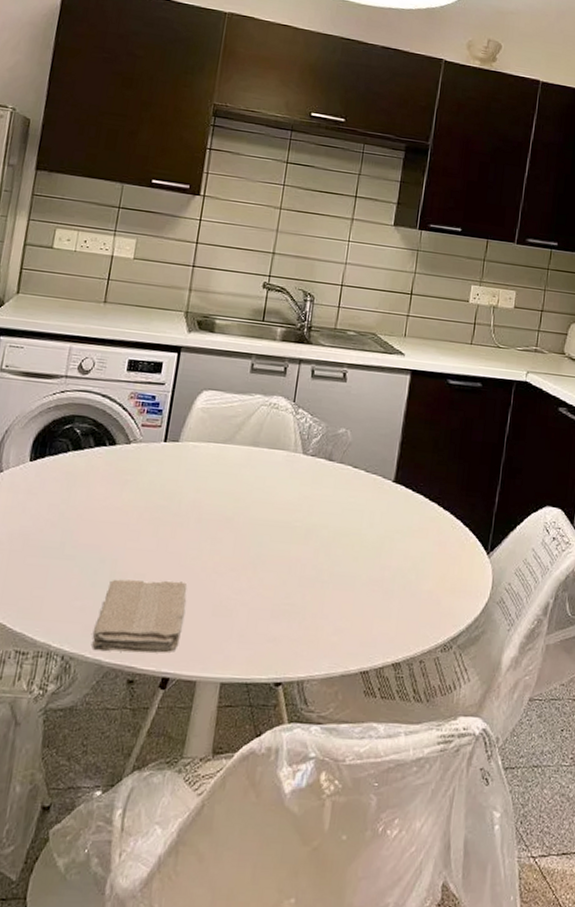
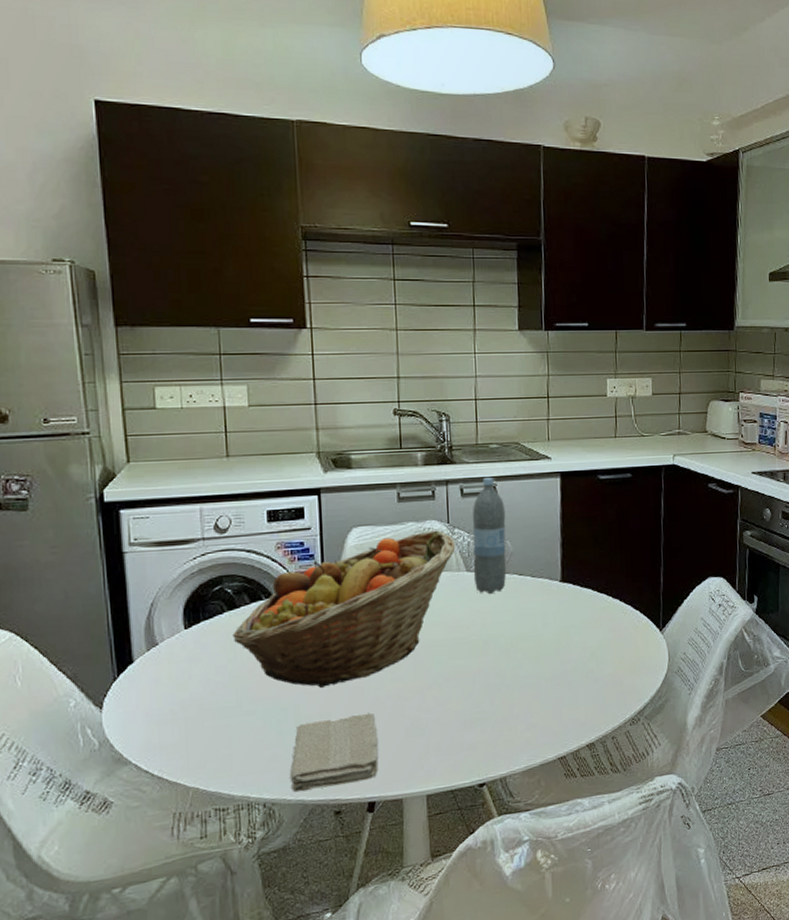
fruit basket: none [71,405,298,546] -> present [232,530,456,688]
water bottle: none [308,362,352,482] -> present [472,476,507,595]

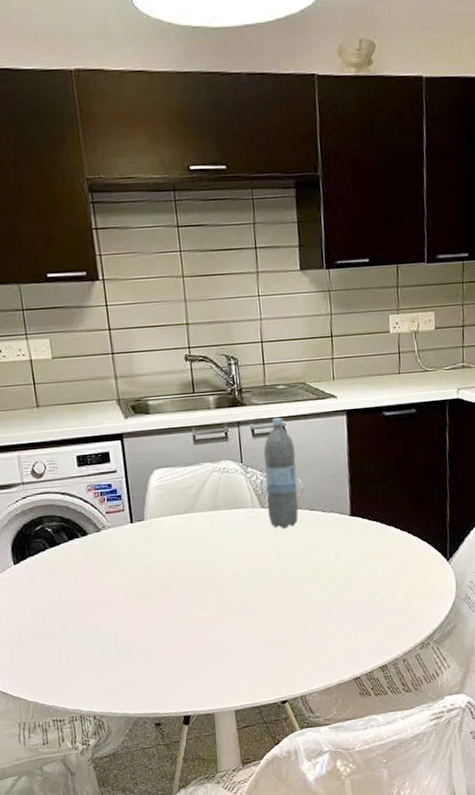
fruit basket: present [232,530,456,688] -> none [55,469,250,616]
washcloth: present [289,712,379,793] -> none [114,637,191,707]

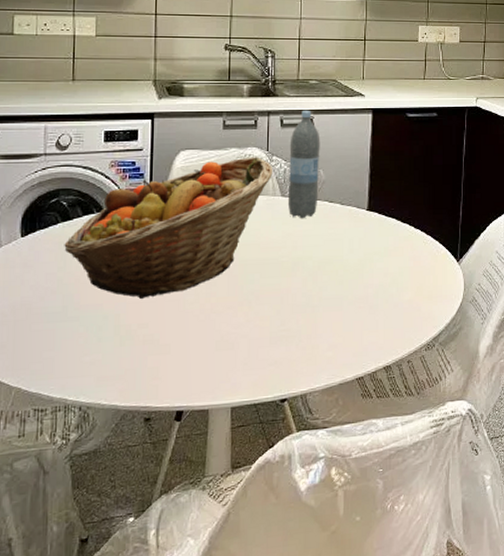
fruit basket: none [55,469,250,616] -> present [64,157,273,299]

